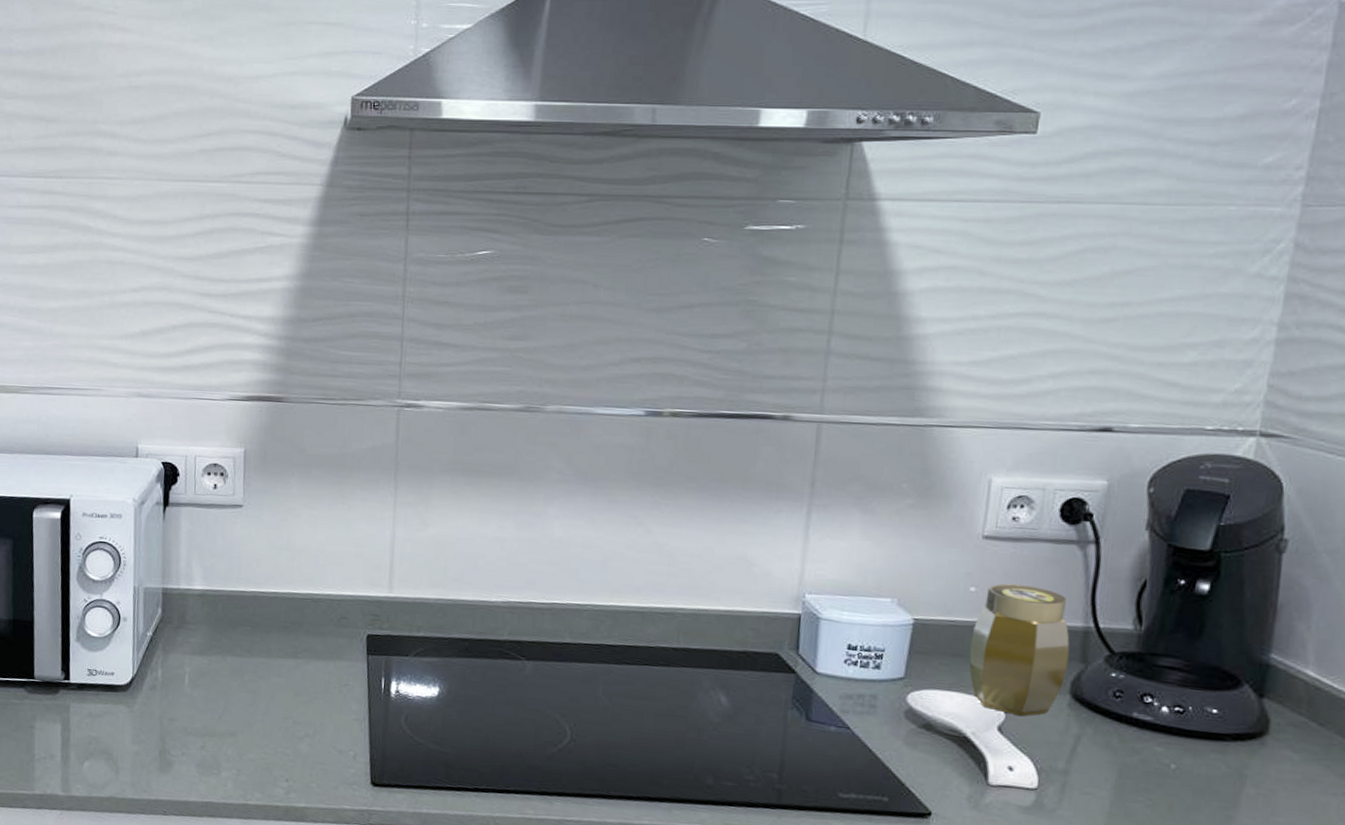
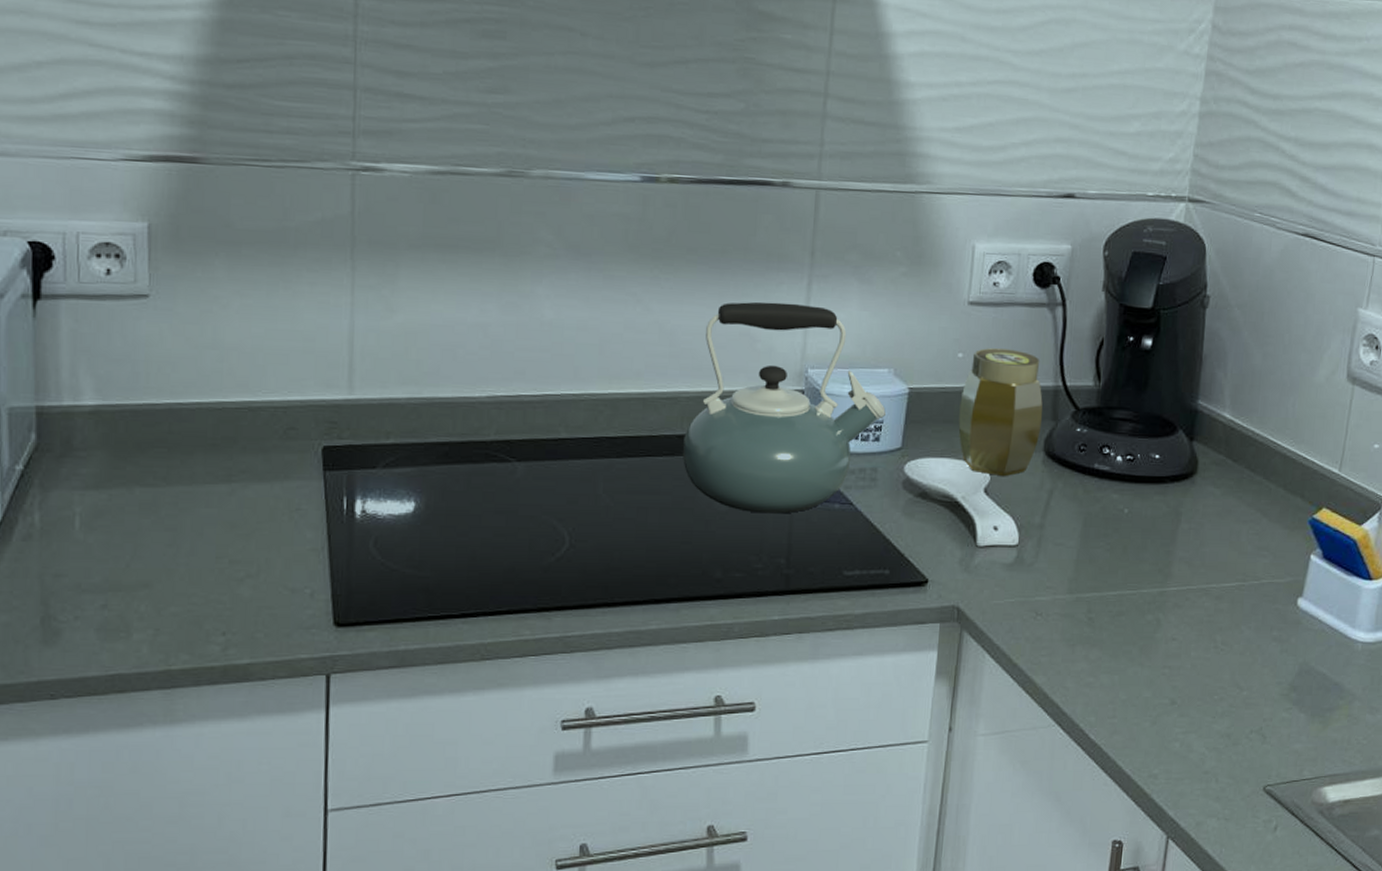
kettle: none [677,528,888,731] -> present [682,301,886,514]

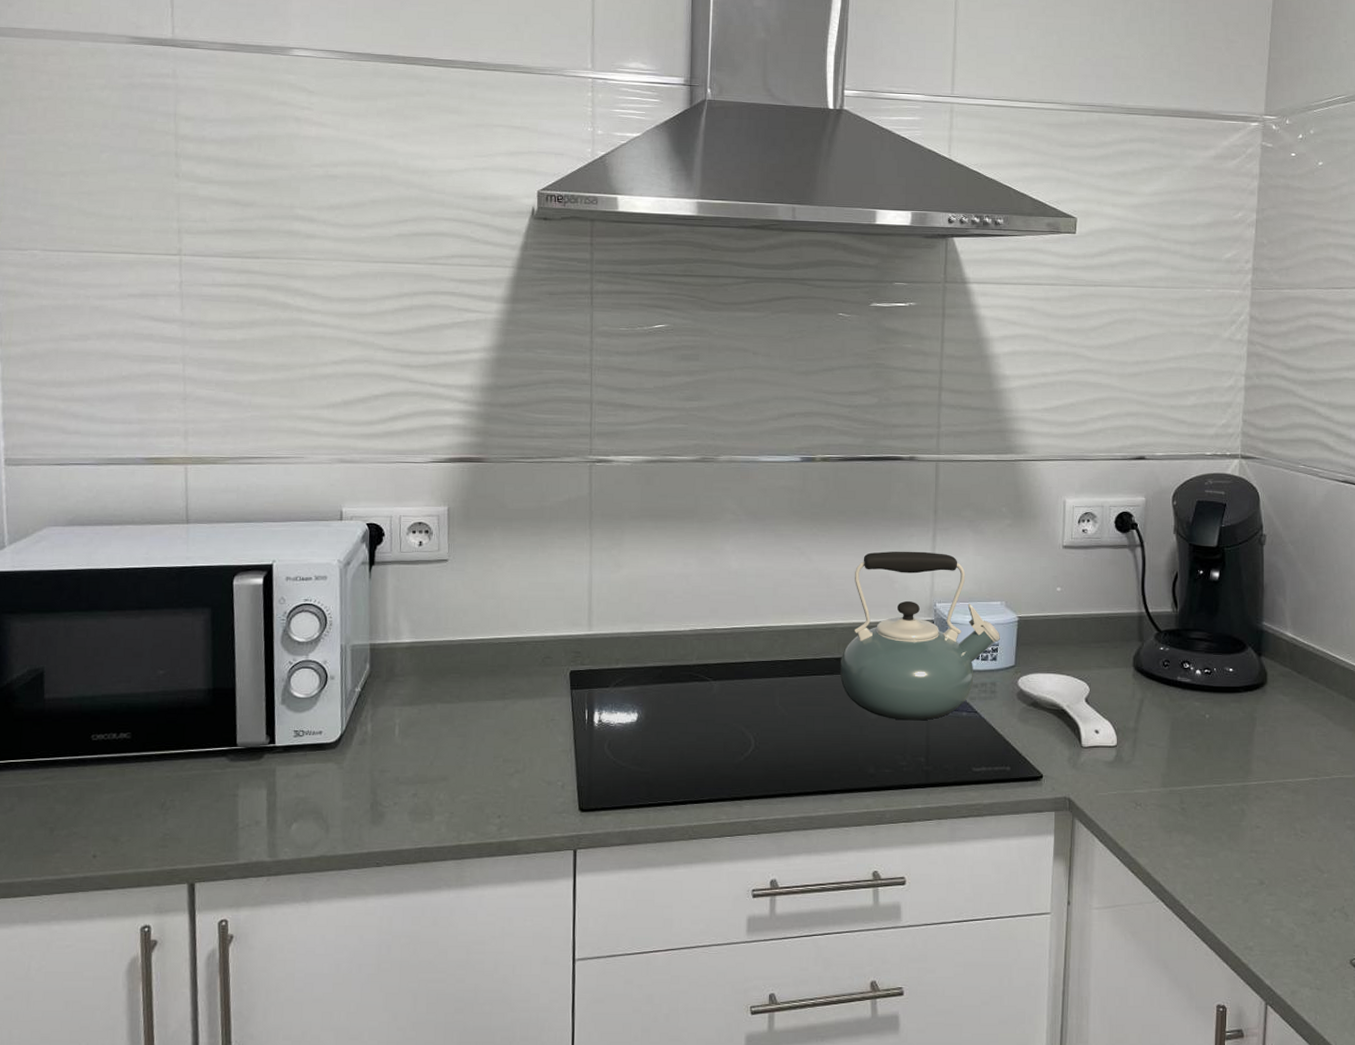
jar: present [958,348,1043,477] -> none [1060,583,1131,689]

